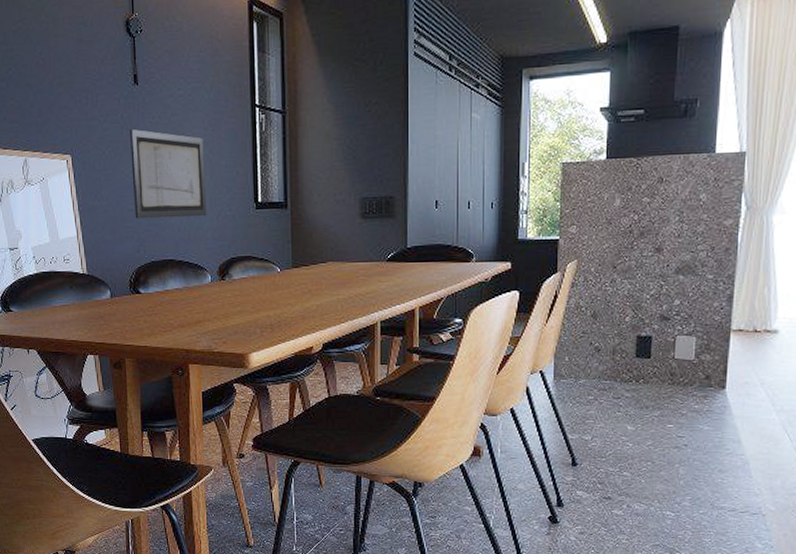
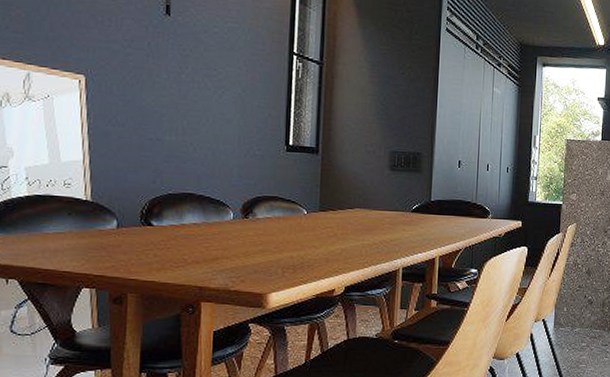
wall art: present [130,128,207,219] -> none [154,57,236,154]

